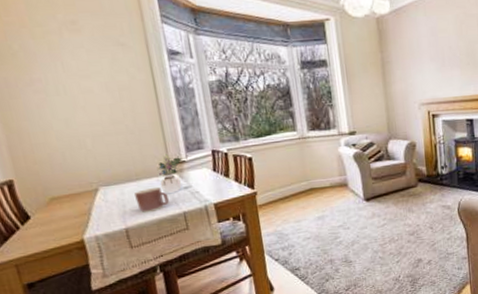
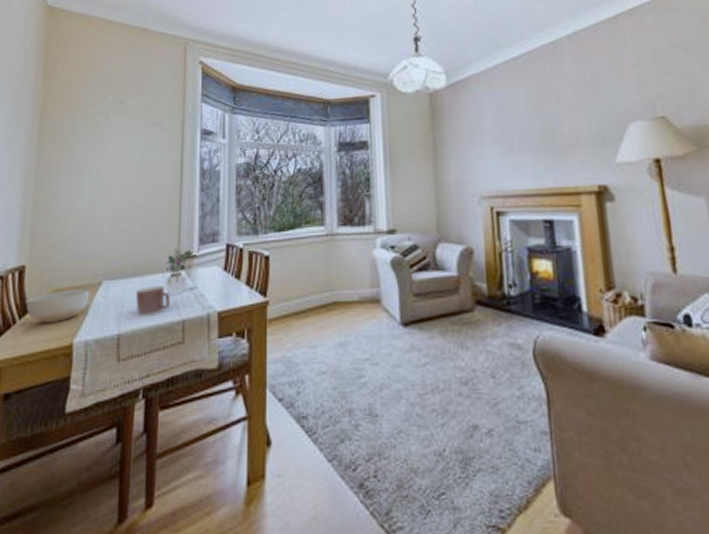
bowl: none [22,194,89,227] -> present [25,287,90,324]

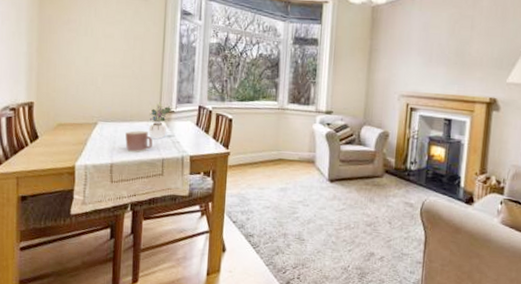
bowl: present [25,287,90,324] -> none [34,124,88,149]

